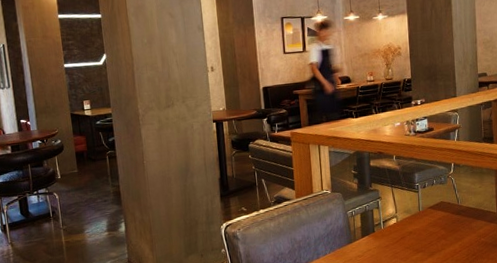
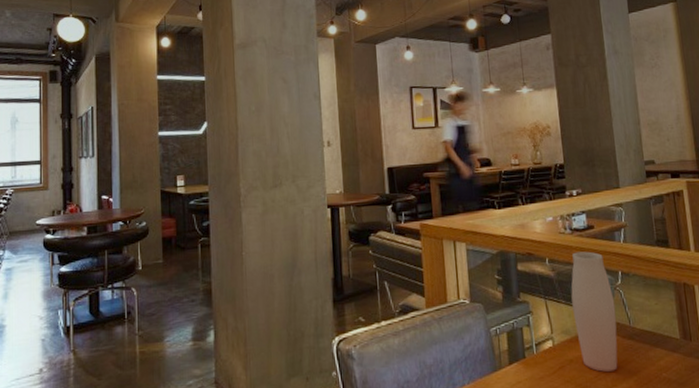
vase: none [412,149,448,240] -> present [571,251,618,372]

